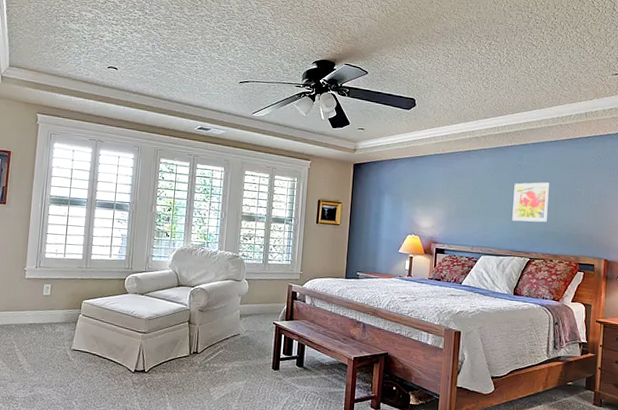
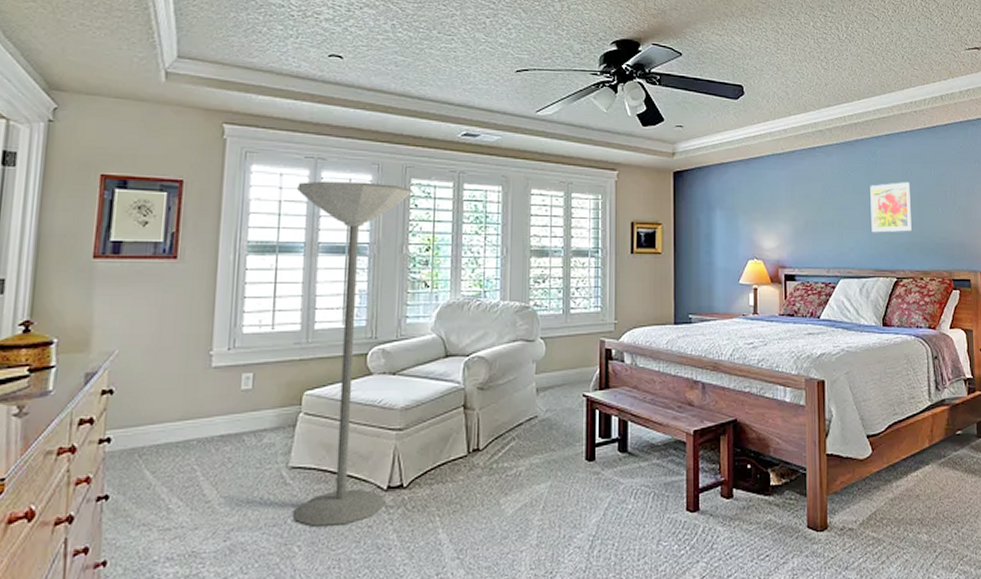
floor lamp: none [73,156,161,392] -> present [293,180,412,527]

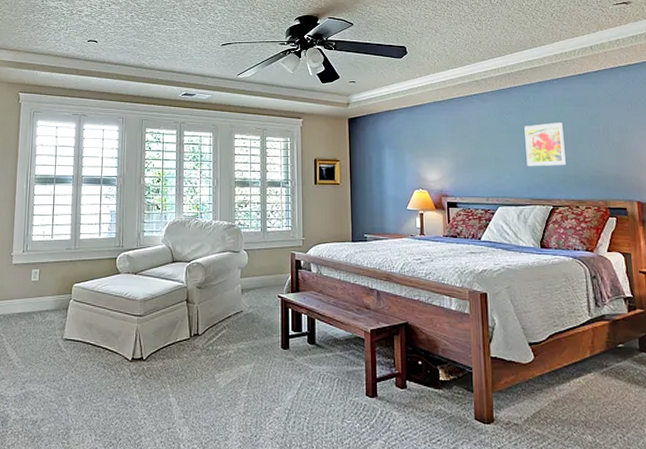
floor lamp: present [293,180,412,527] -> none [67,131,147,385]

